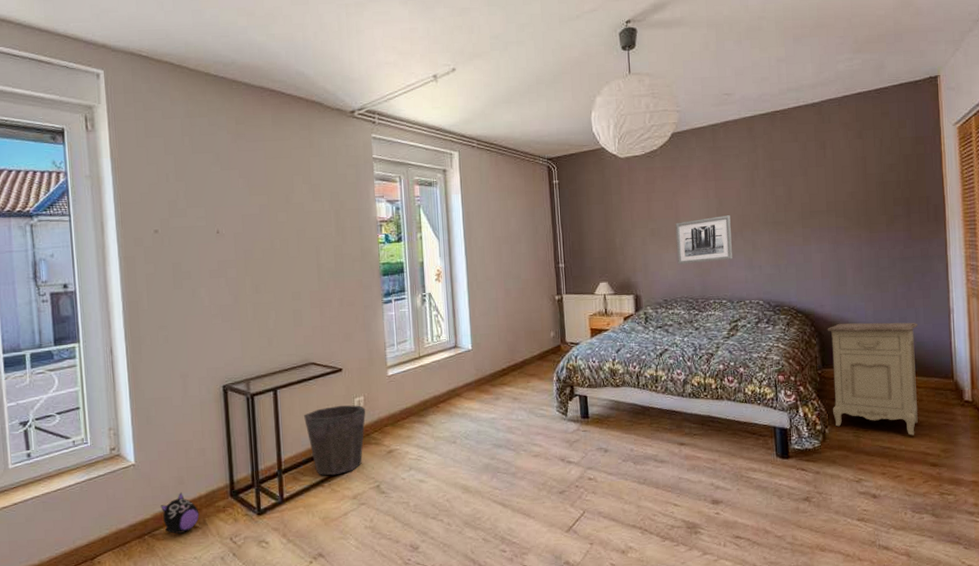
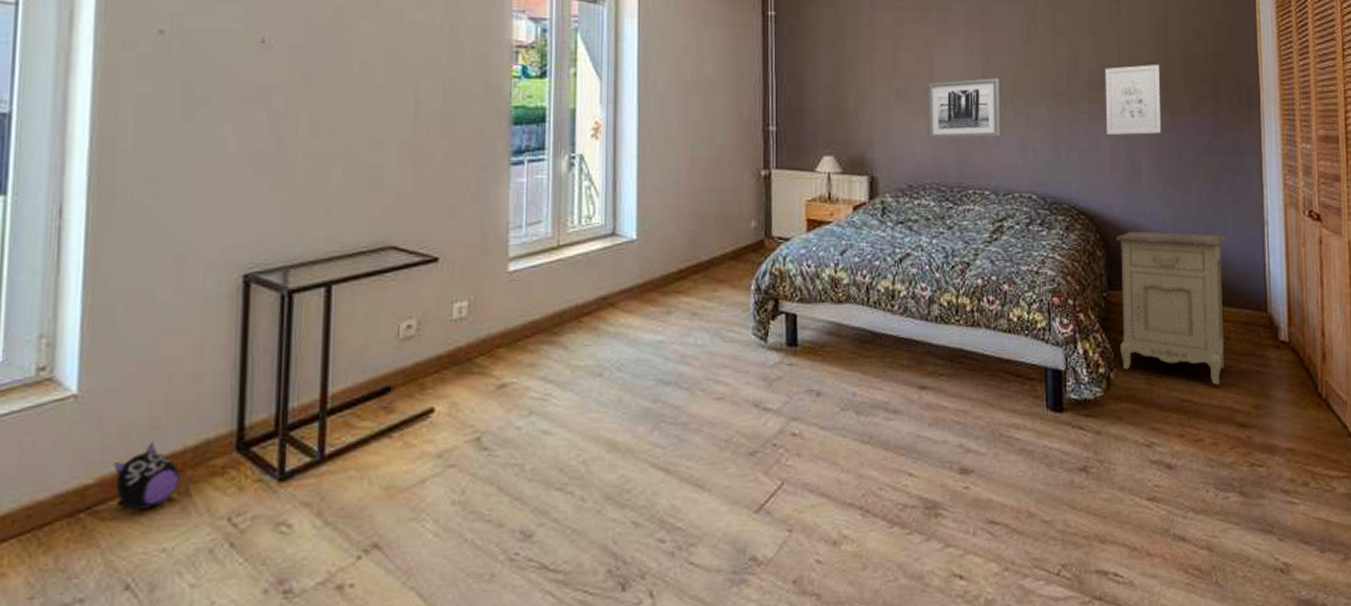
waste bin: present [304,405,366,476] -> none [371,313,470,421]
wall art: none [814,194,863,251] -> present [1104,65,1162,135]

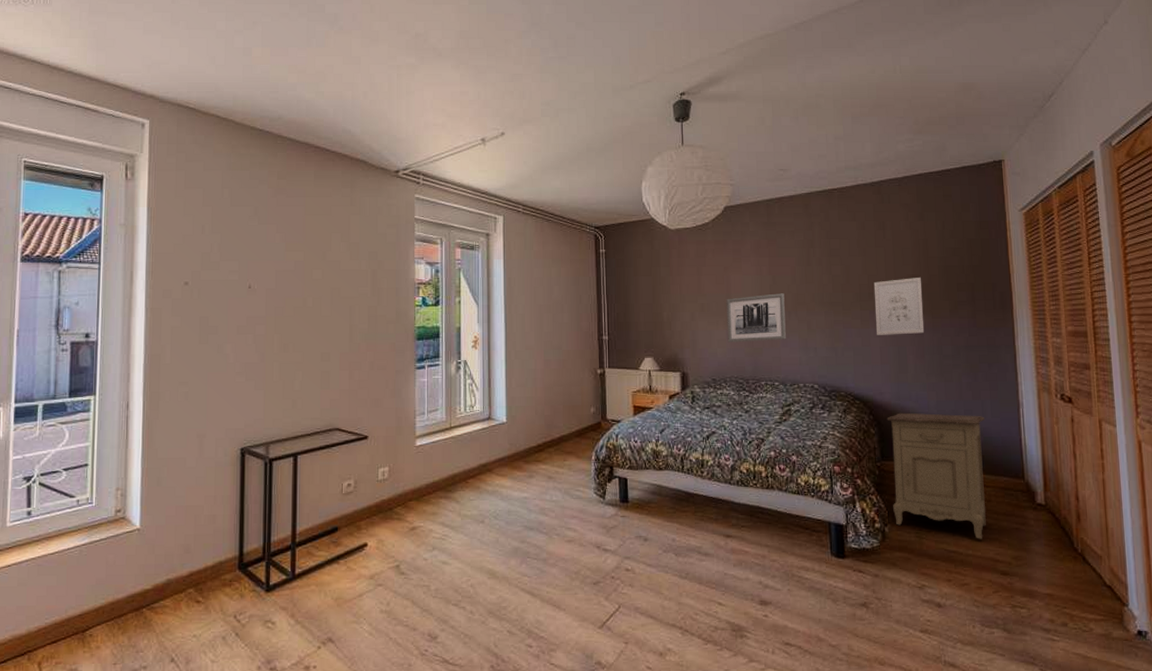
plush toy: present [113,442,180,510] -> none [162,562,203,608]

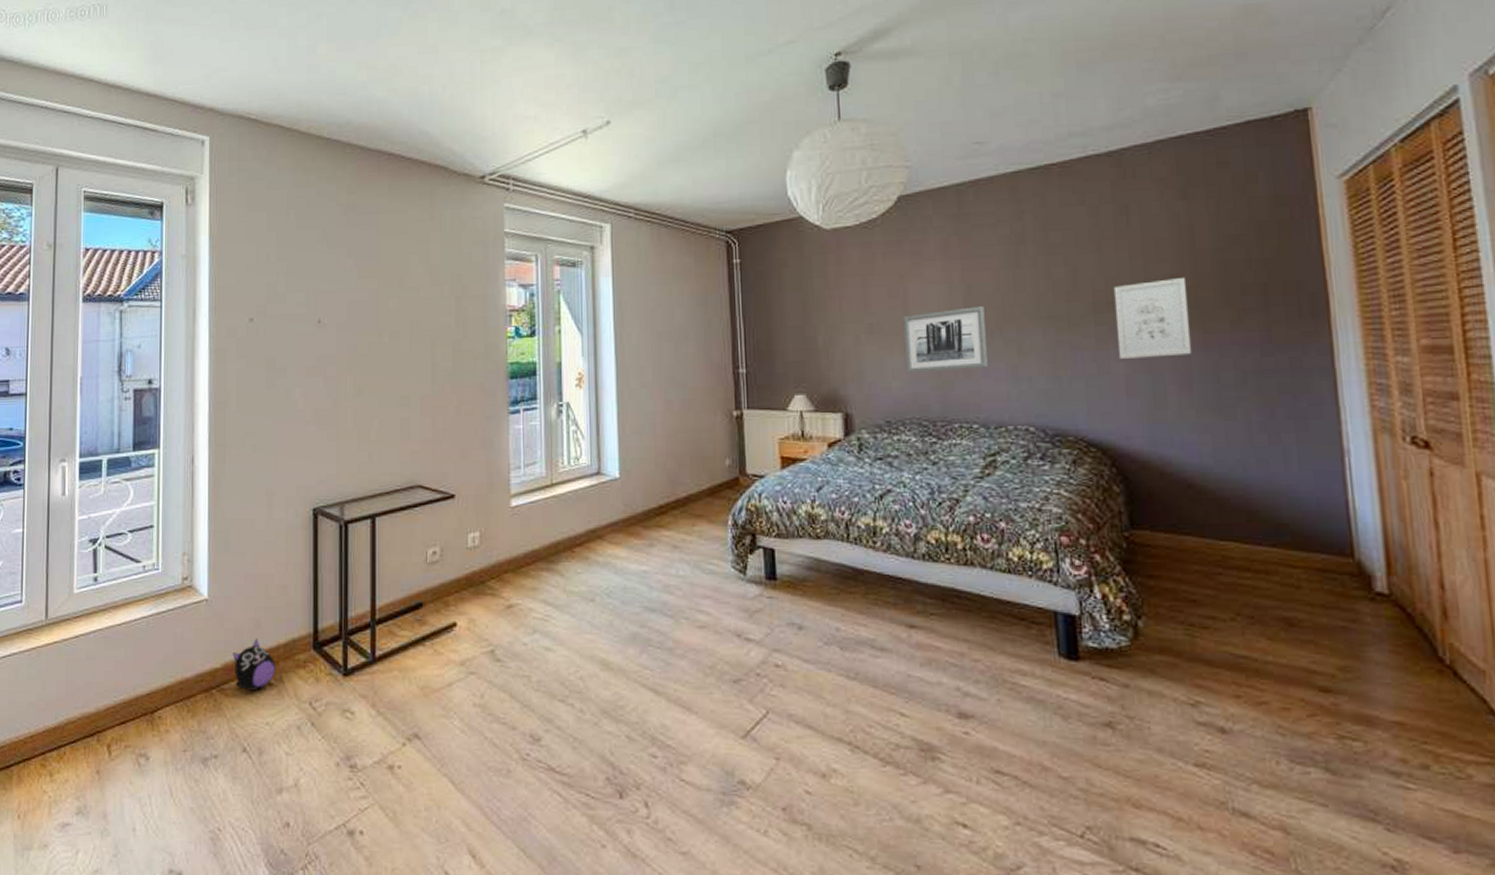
plush toy: none [162,562,203,608] -> present [232,639,276,690]
nightstand: present [886,412,986,539] -> none [1137,464,1294,641]

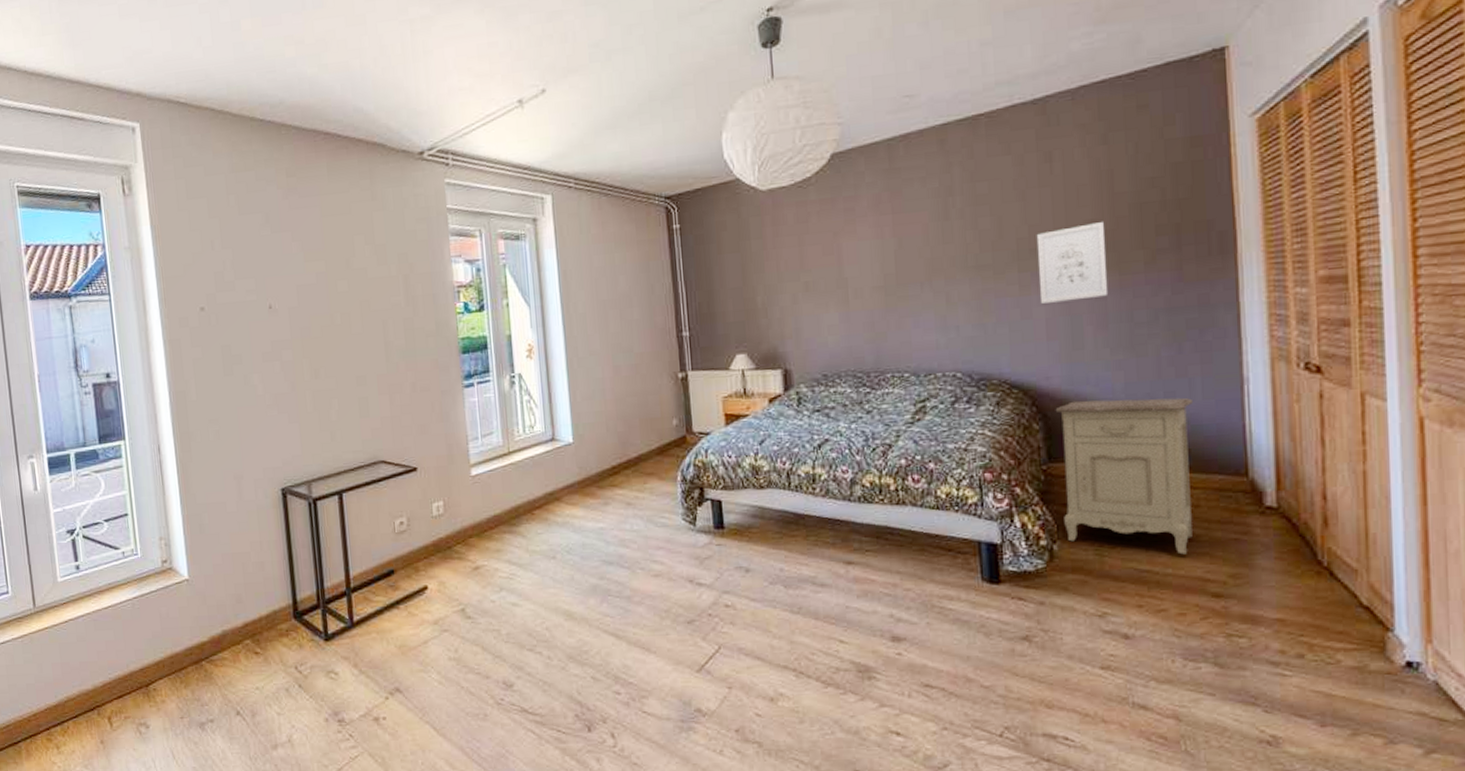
plush toy: present [232,639,276,690] -> none [217,612,260,660]
wall art: present [902,306,988,373] -> none [837,259,918,328]
nightstand: none [1137,464,1294,641] -> present [1055,397,1194,555]

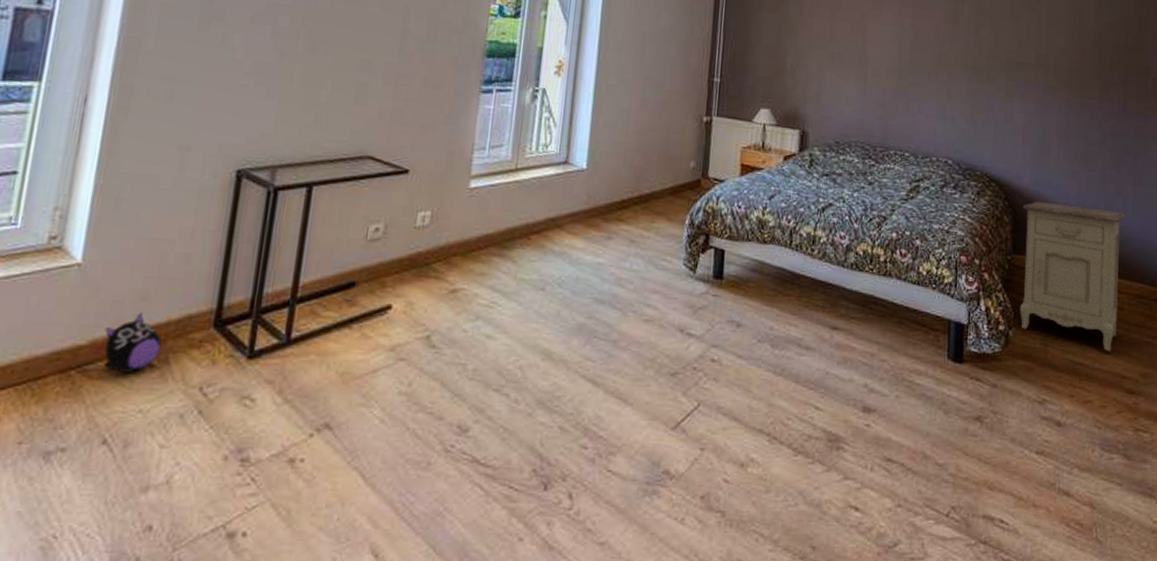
plush toy: none [217,612,260,660] -> present [104,313,162,373]
wall art: present [1036,222,1109,304] -> none [1021,50,1073,115]

